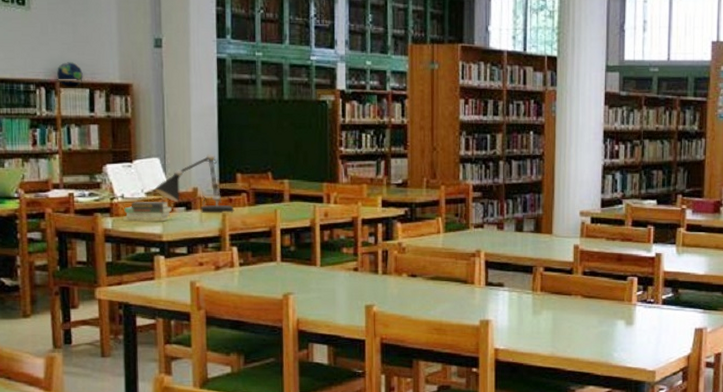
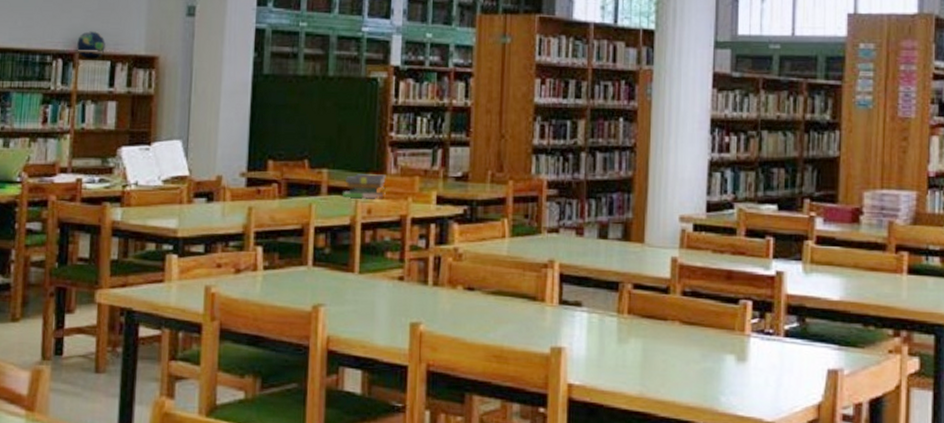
books: present [123,201,172,223] -> none [135,190,191,216]
desk lamp: present [154,154,235,214] -> none [173,137,263,207]
books: none [303,183,339,204] -> present [343,174,386,199]

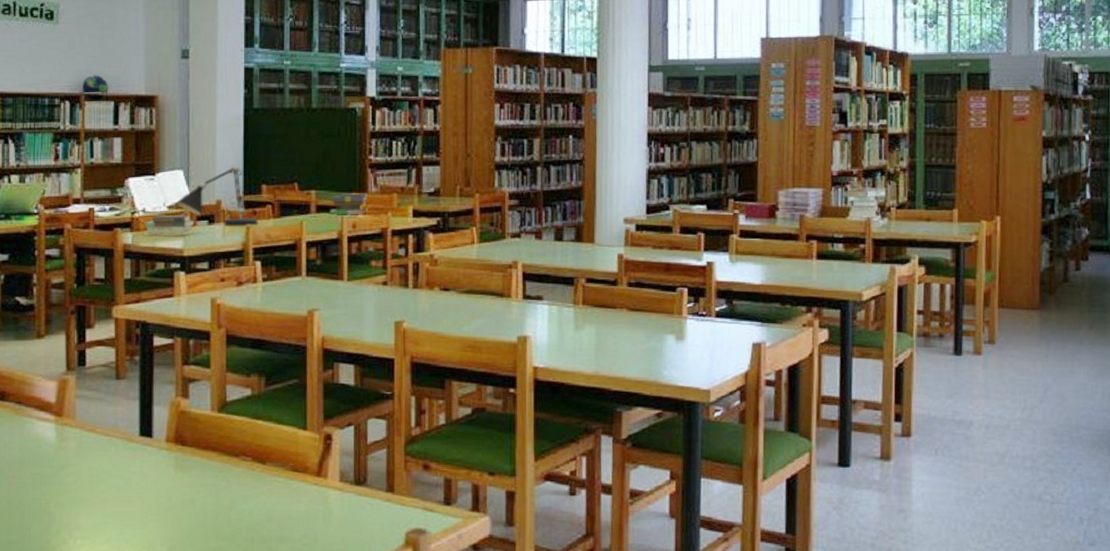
books: none [135,190,191,216] -> present [144,214,194,237]
desk lamp: none [173,137,263,207] -> present [177,165,259,227]

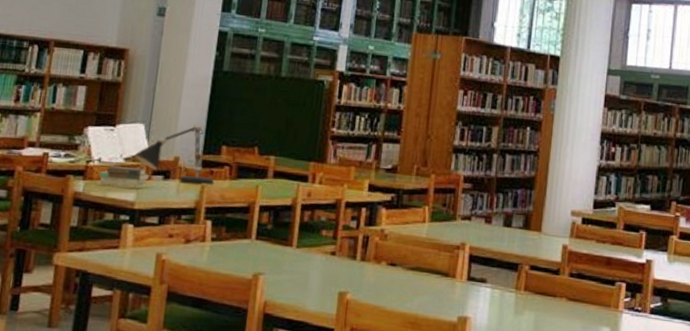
globe: present [82,75,108,101] -> none [53,22,80,49]
books: present [330,193,368,216] -> none [286,162,326,185]

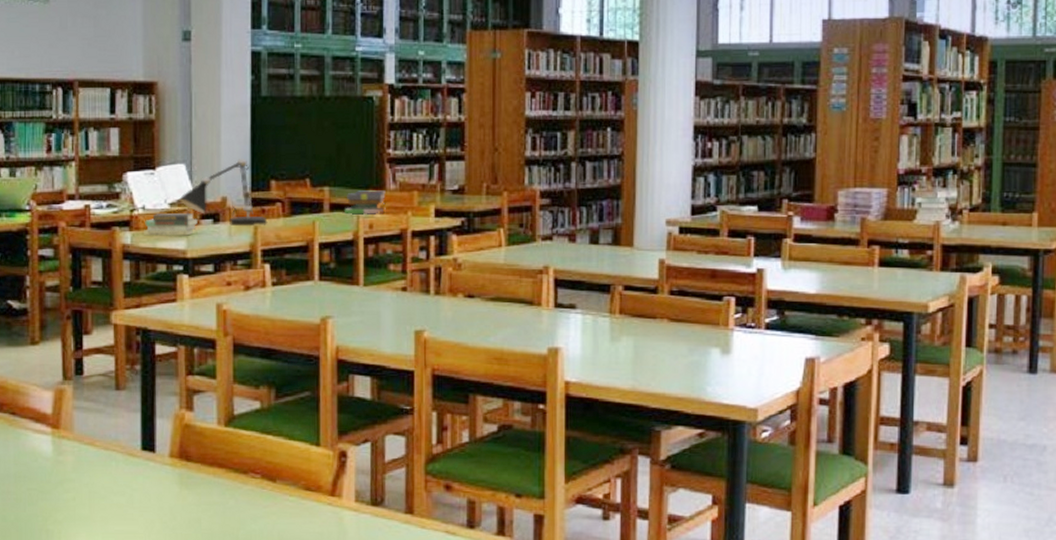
books: none [286,162,326,185] -> present [345,190,386,215]

